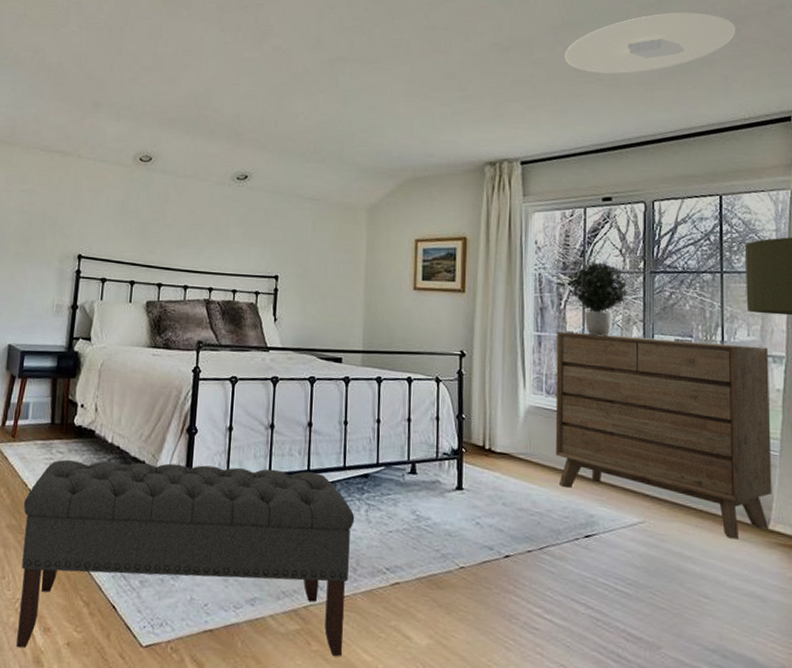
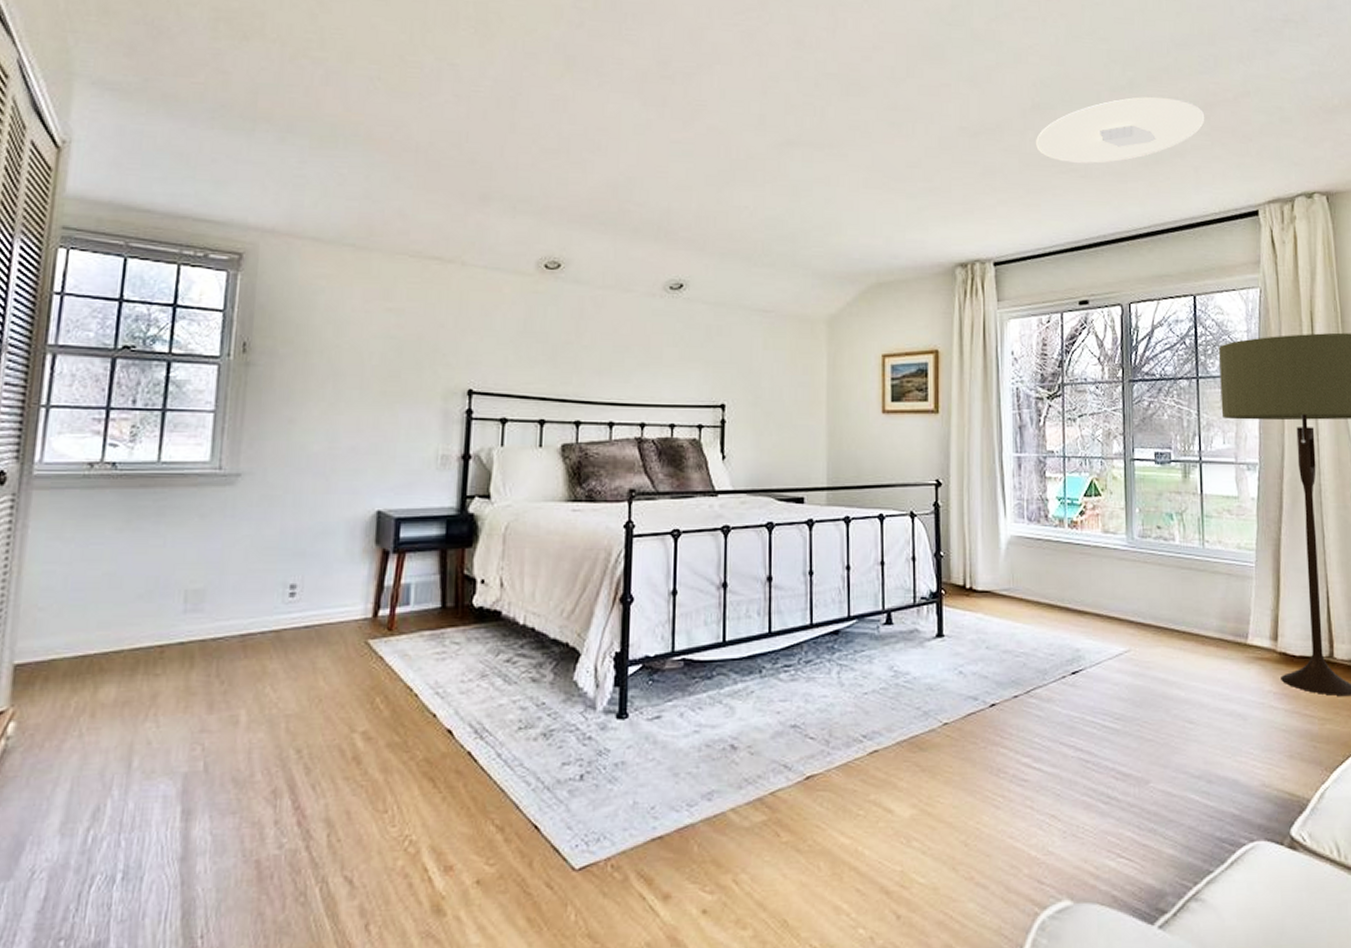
bench: present [16,459,355,657] -> none [408,634,826,896]
dresser: present [555,331,772,539] -> none [1037,451,1250,658]
potted plant: present [569,262,631,337] -> none [1048,372,1111,454]

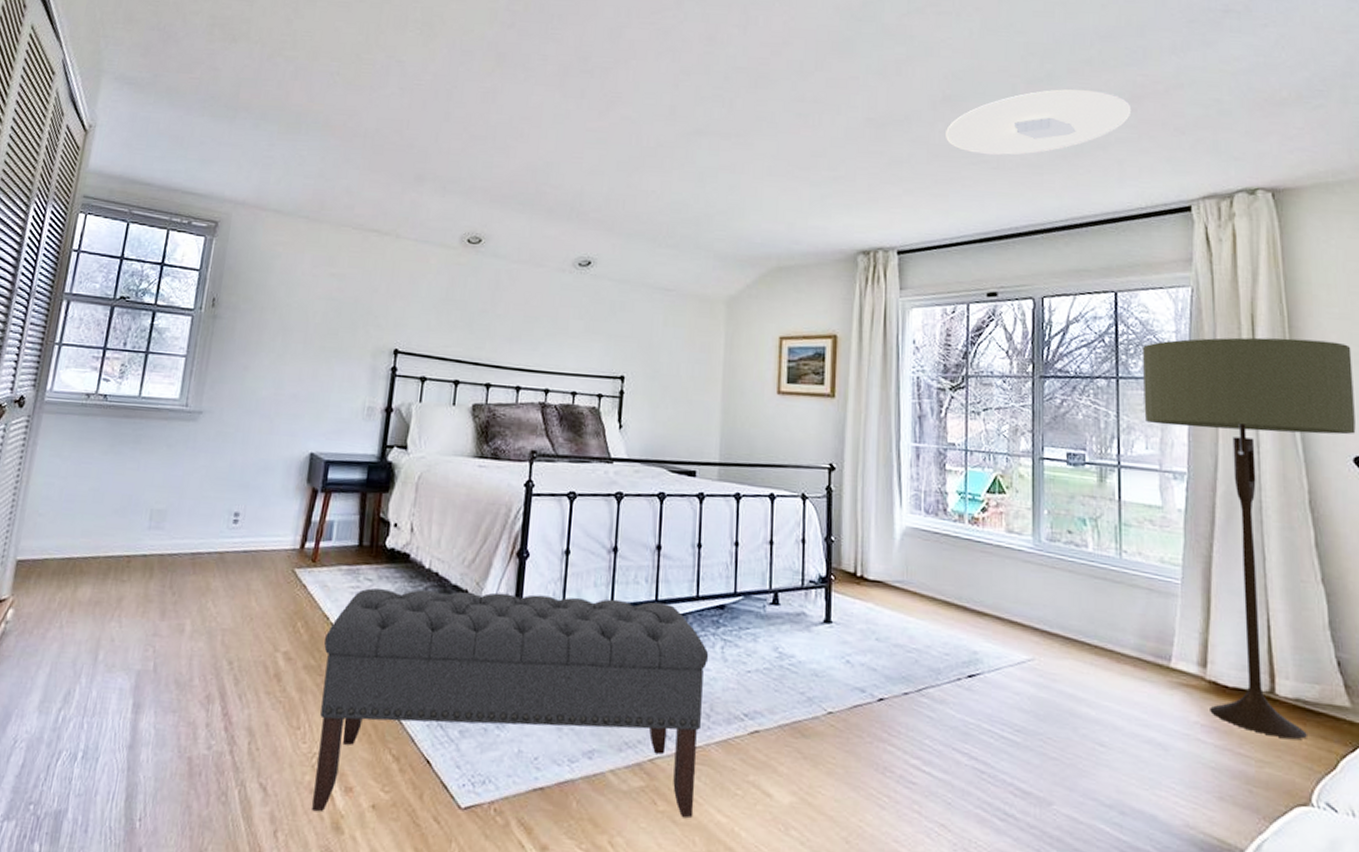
bench: none [408,634,826,896] -> present [312,588,709,818]

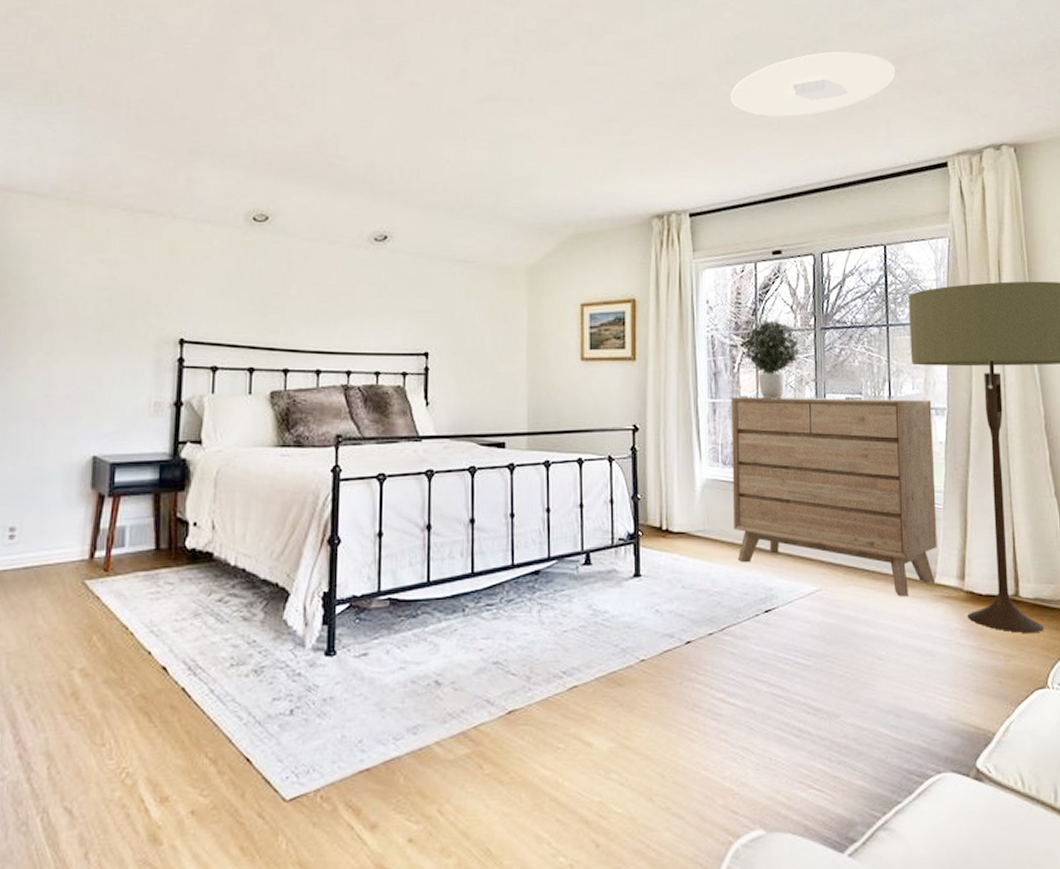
bench: present [312,588,709,818] -> none [125,574,527,826]
dresser: none [935,443,1174,679] -> present [731,397,937,597]
potted plant: none [950,364,1019,449] -> present [742,320,803,399]

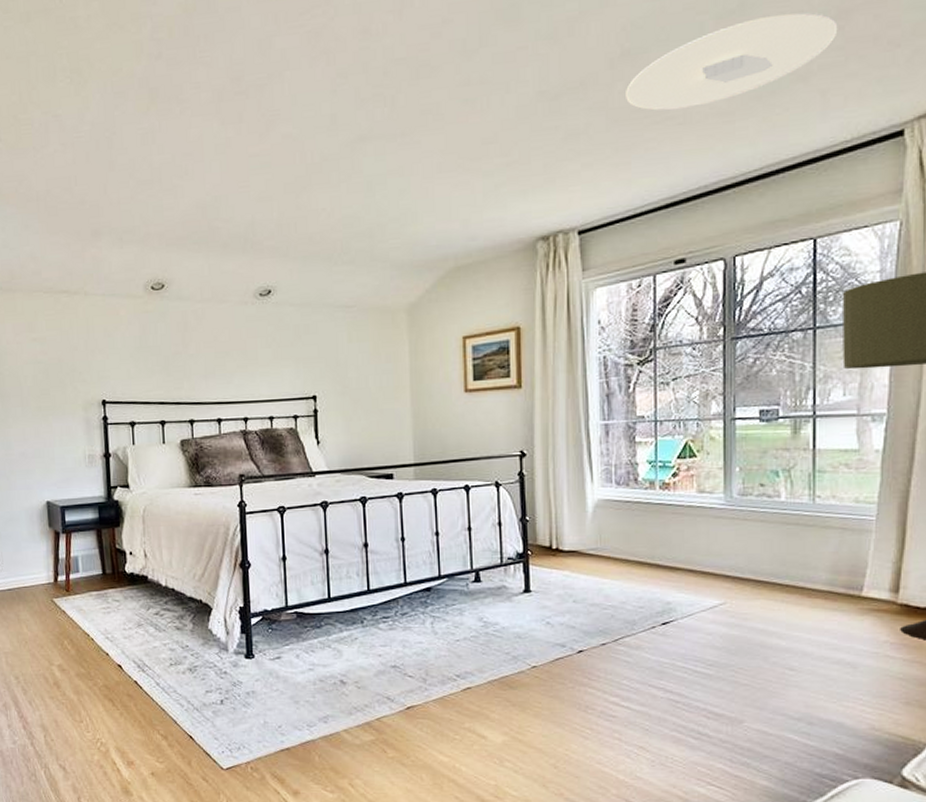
dresser: present [731,397,937,597] -> none [626,406,868,610]
potted plant: present [742,320,803,399] -> none [638,335,709,417]

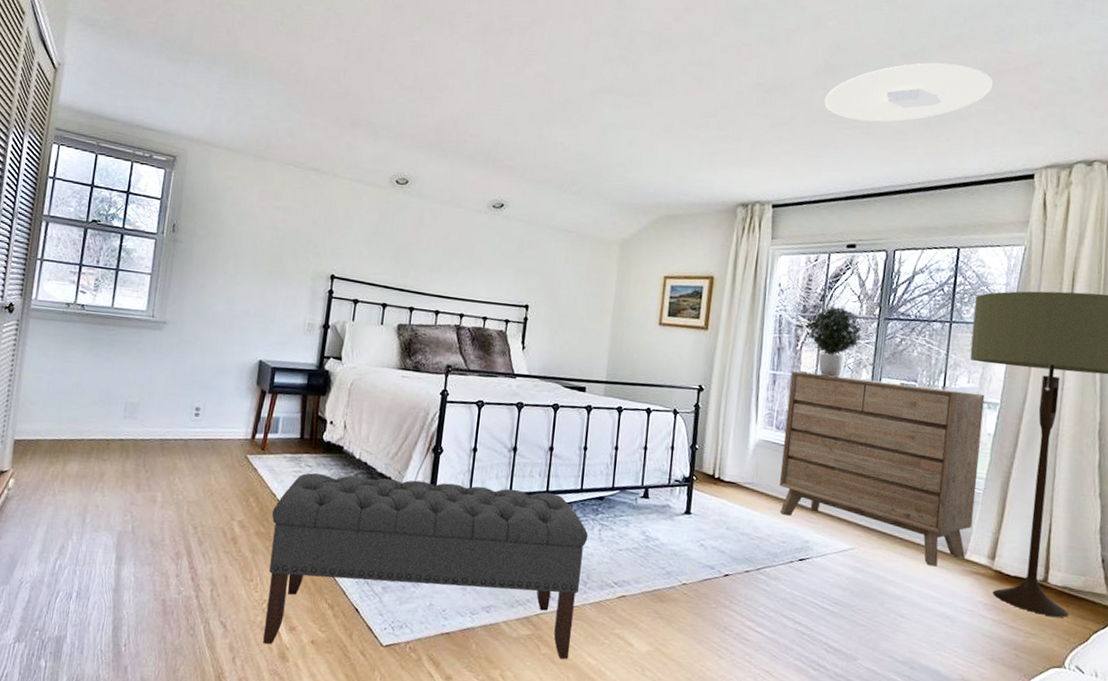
bench: none [89,591,421,780] -> present [263,473,589,660]
dresser: none [626,406,868,610] -> present [779,371,985,567]
potted plant: none [638,335,709,417] -> present [807,306,865,378]

